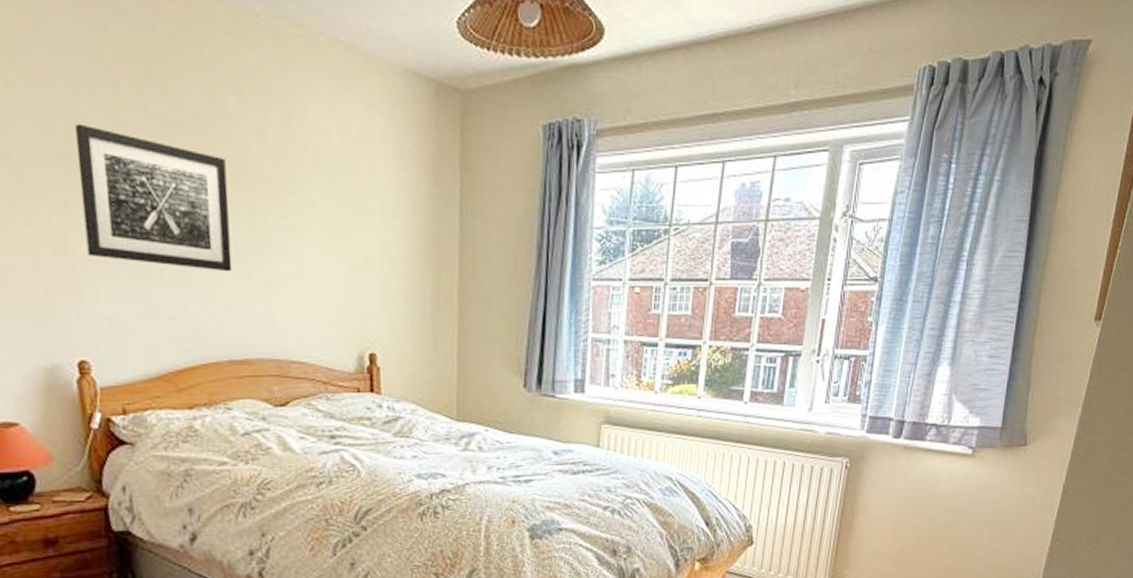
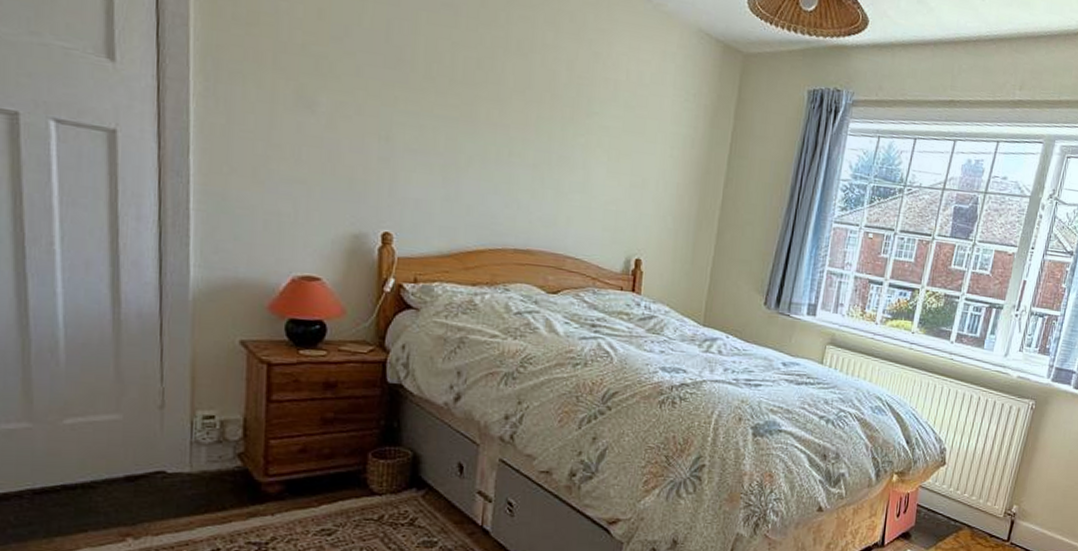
wall art: present [74,123,233,272] -> none [406,36,537,175]

